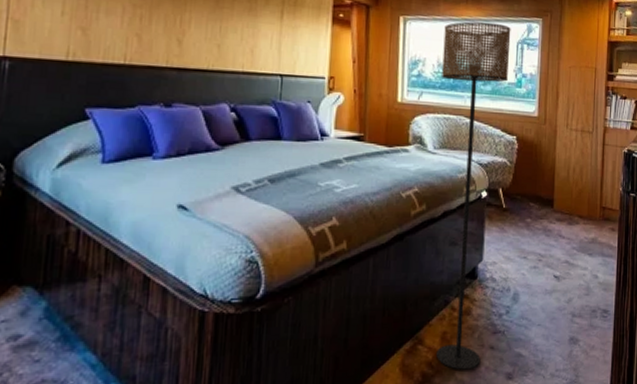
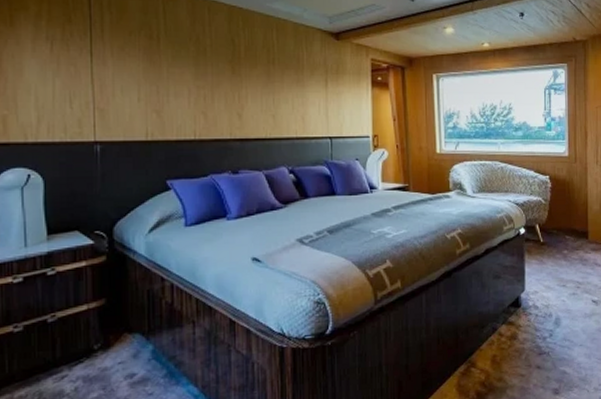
floor lamp: present [436,21,511,370] -> none [475,72,538,388]

